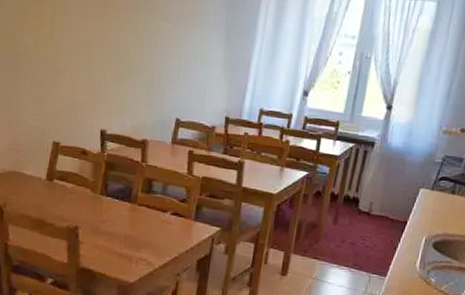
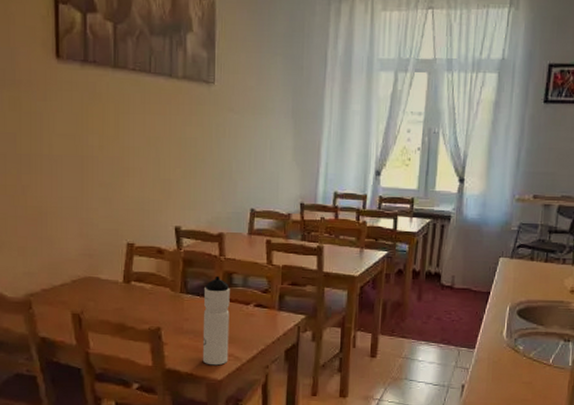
water bottle: none [116,181,149,269] -> present [202,275,230,366]

